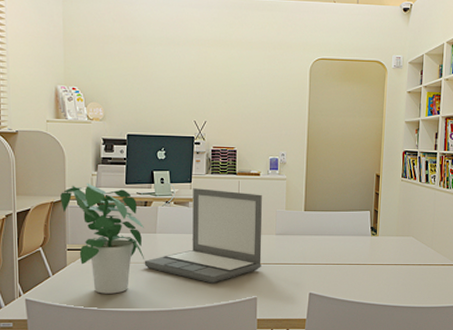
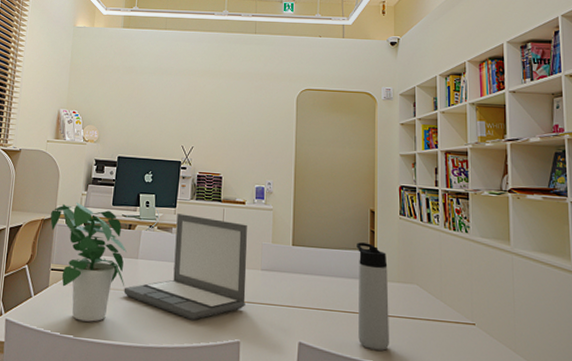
thermos bottle: none [361,204,389,293] -> present [357,242,389,351]

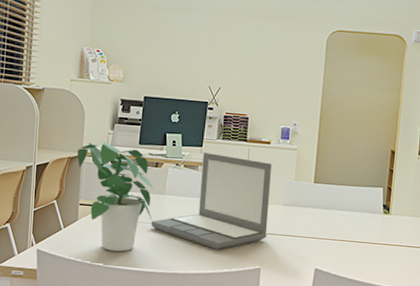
thermos bottle: present [357,242,389,351] -> none [370,180,403,275]

